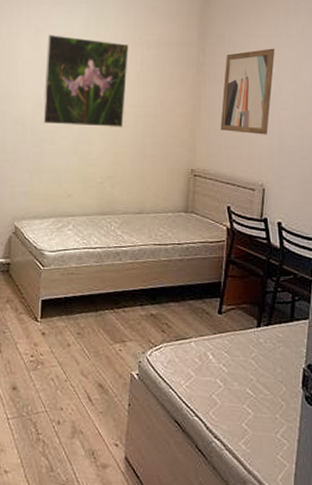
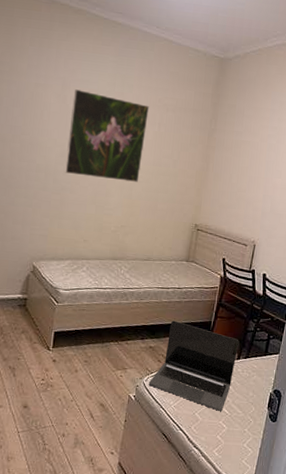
laptop: none [153,282,257,392] -> present [148,320,239,411]
wall art: present [220,48,276,135] -> none [223,122,278,199]

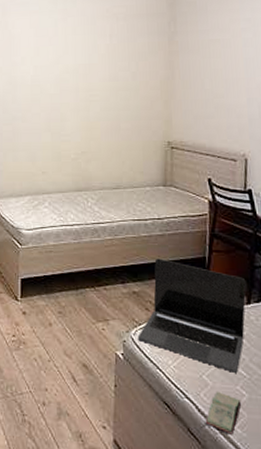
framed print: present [65,89,149,182] -> none [14,13,97,103]
book: none [192,426,222,457] -> present [205,392,242,435]

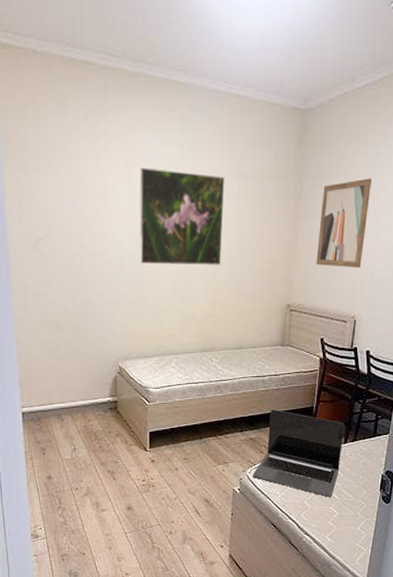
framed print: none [14,13,97,103] -> present [139,168,225,265]
wall art: none [196,13,251,103] -> present [316,178,373,268]
book: present [205,392,242,435] -> none [303,512,333,543]

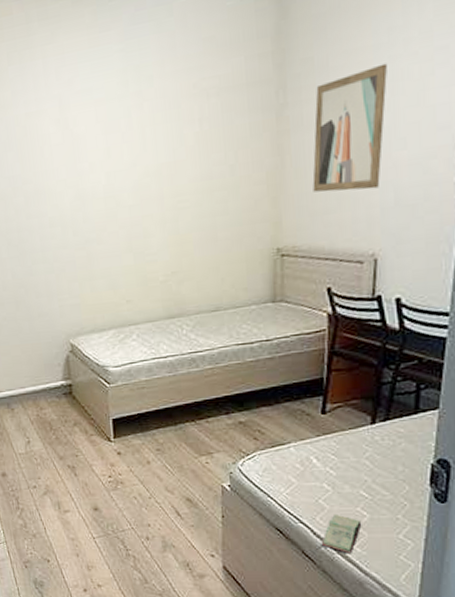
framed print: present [139,168,225,265] -> none [75,97,185,220]
laptop: present [252,409,345,497] -> none [245,384,371,495]
book: none [303,512,333,543] -> present [321,515,362,554]

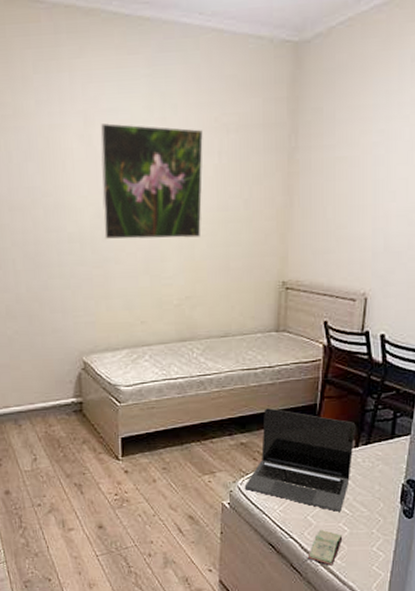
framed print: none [75,97,185,220] -> present [100,123,203,240]
laptop: none [245,384,371,495] -> present [244,408,356,512]
wall art: present [312,63,388,192] -> none [316,122,385,235]

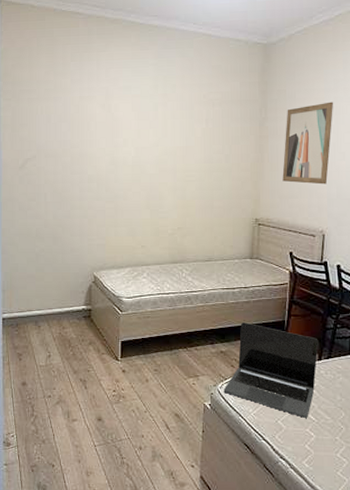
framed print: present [100,123,203,240] -> none [116,97,194,182]
book: present [307,530,343,566] -> none [278,434,310,469]
wall art: none [316,122,385,235] -> present [282,101,334,185]

